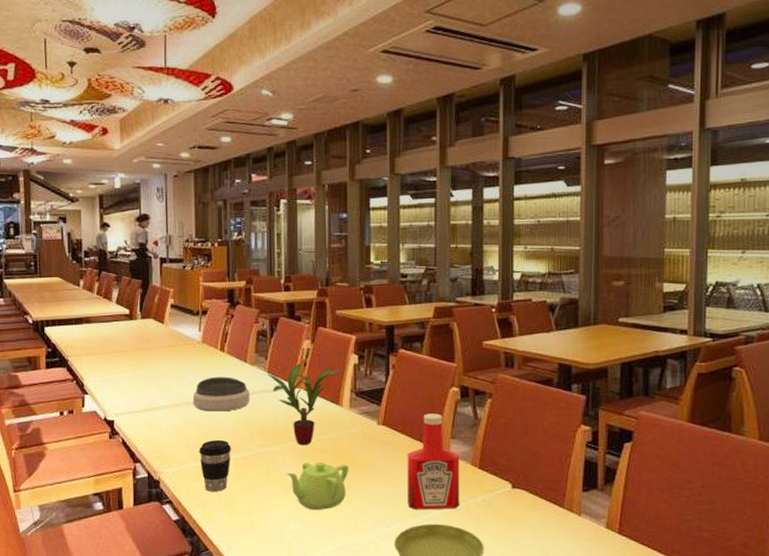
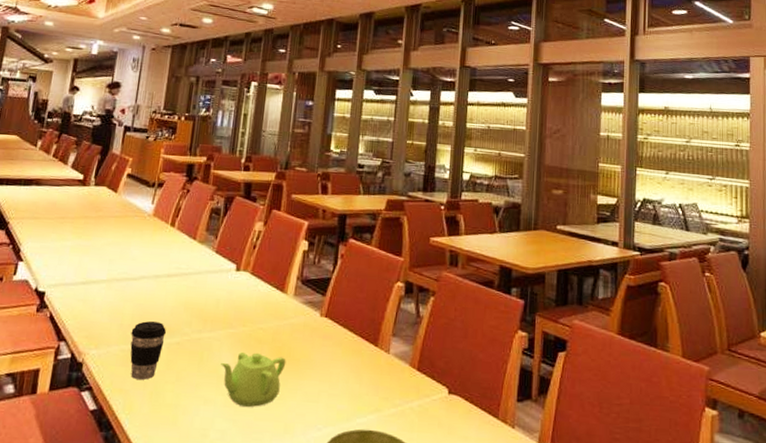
bowl: present [192,377,250,412] -> none [133,252,195,291]
potted plant: present [268,363,341,446] -> none [215,245,290,334]
ketchup bottle: present [407,414,460,510] -> none [342,308,399,414]

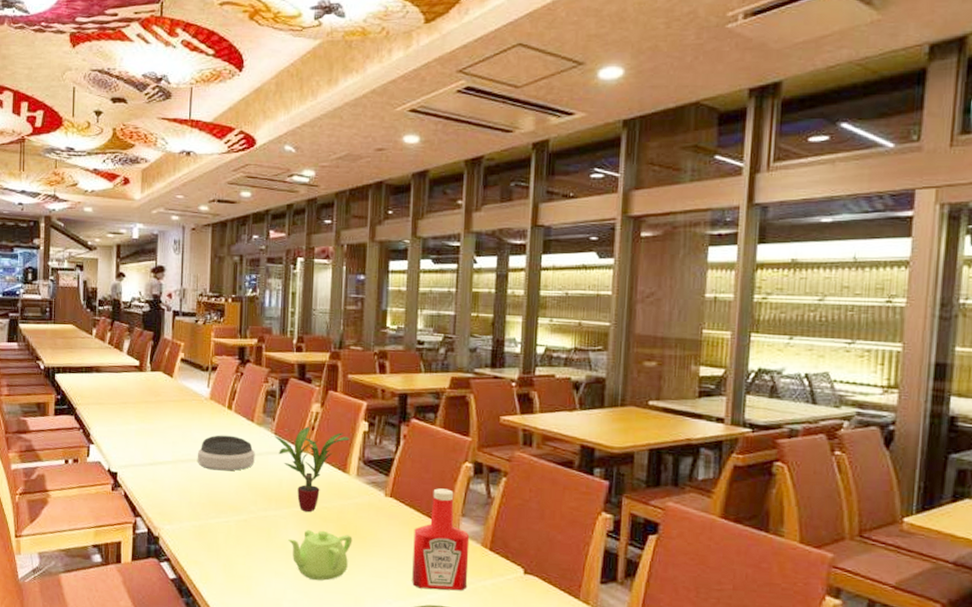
coffee cup: present [130,321,166,380] -> none [200,500,233,553]
bowl: none [133,252,195,291] -> present [197,435,255,471]
potted plant: none [215,245,290,334] -> present [274,426,350,513]
ketchup bottle: none [342,308,399,414] -> present [412,488,470,591]

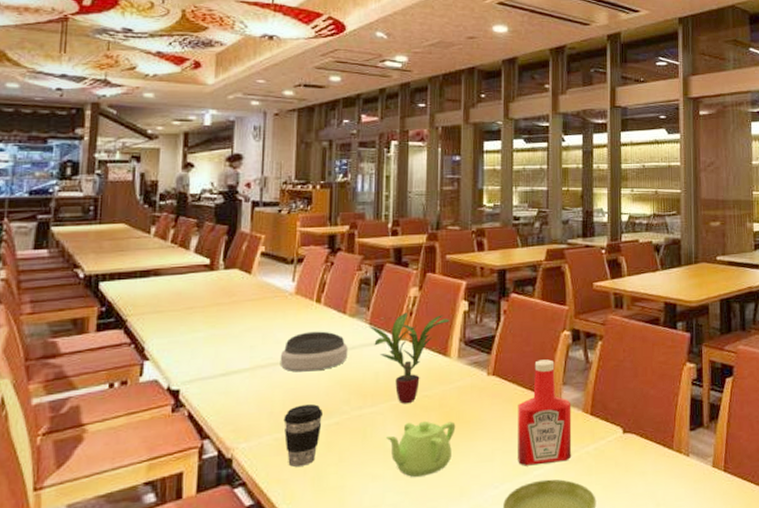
coffee cup: none [200,500,233,553] -> present [283,404,322,467]

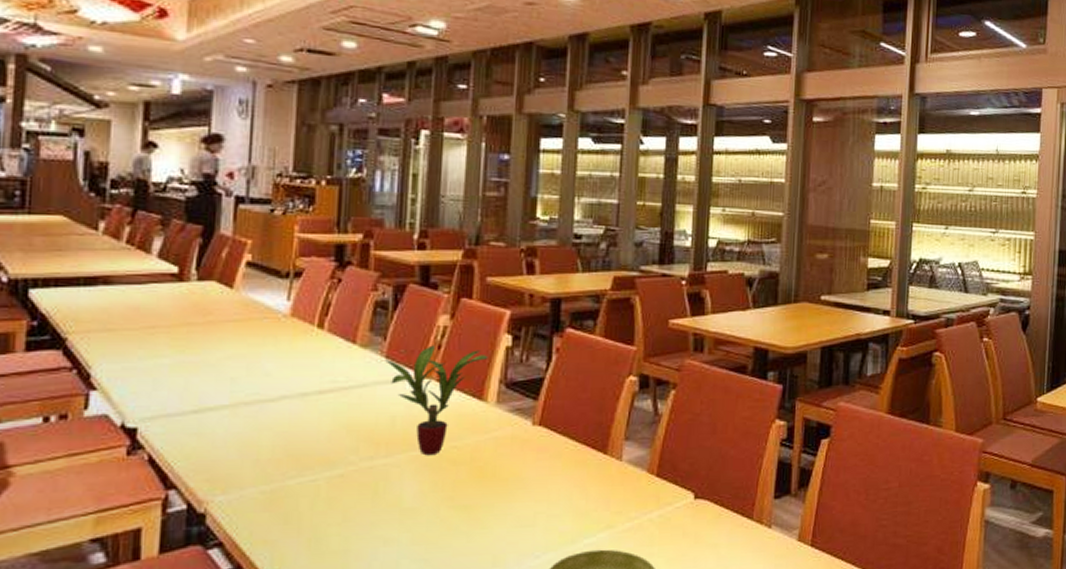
bowl: present [280,331,348,372] -> none [269,363,357,412]
coffee cup: present [283,404,322,467] -> none [273,452,323,526]
teapot: present [386,420,456,477] -> none [403,476,491,542]
ketchup bottle: present [518,359,572,466] -> none [565,409,634,533]

